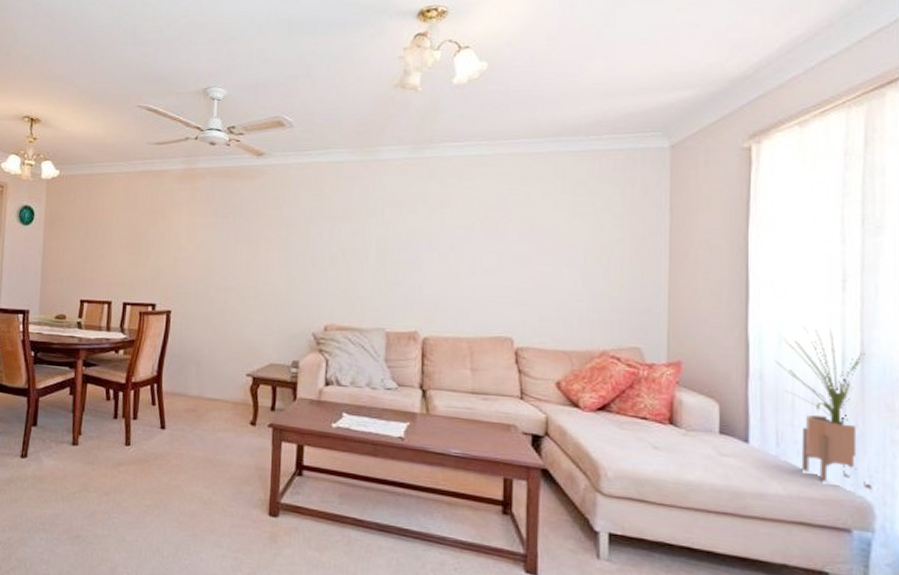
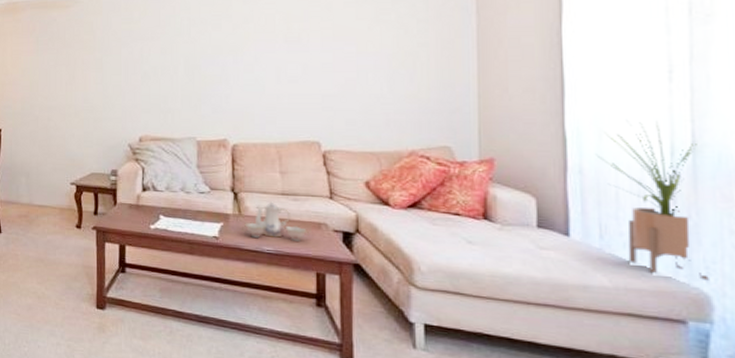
tea set: none [429,400,498,444] -> present [242,201,309,242]

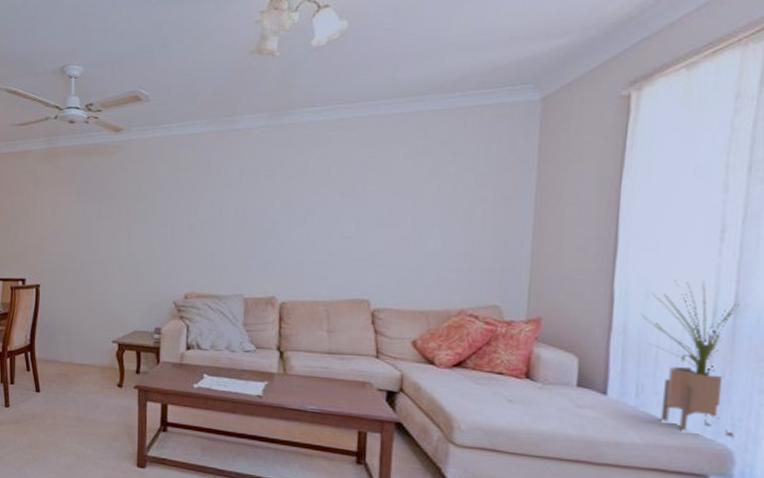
tea set: present [242,201,309,242] -> none [286,360,353,400]

